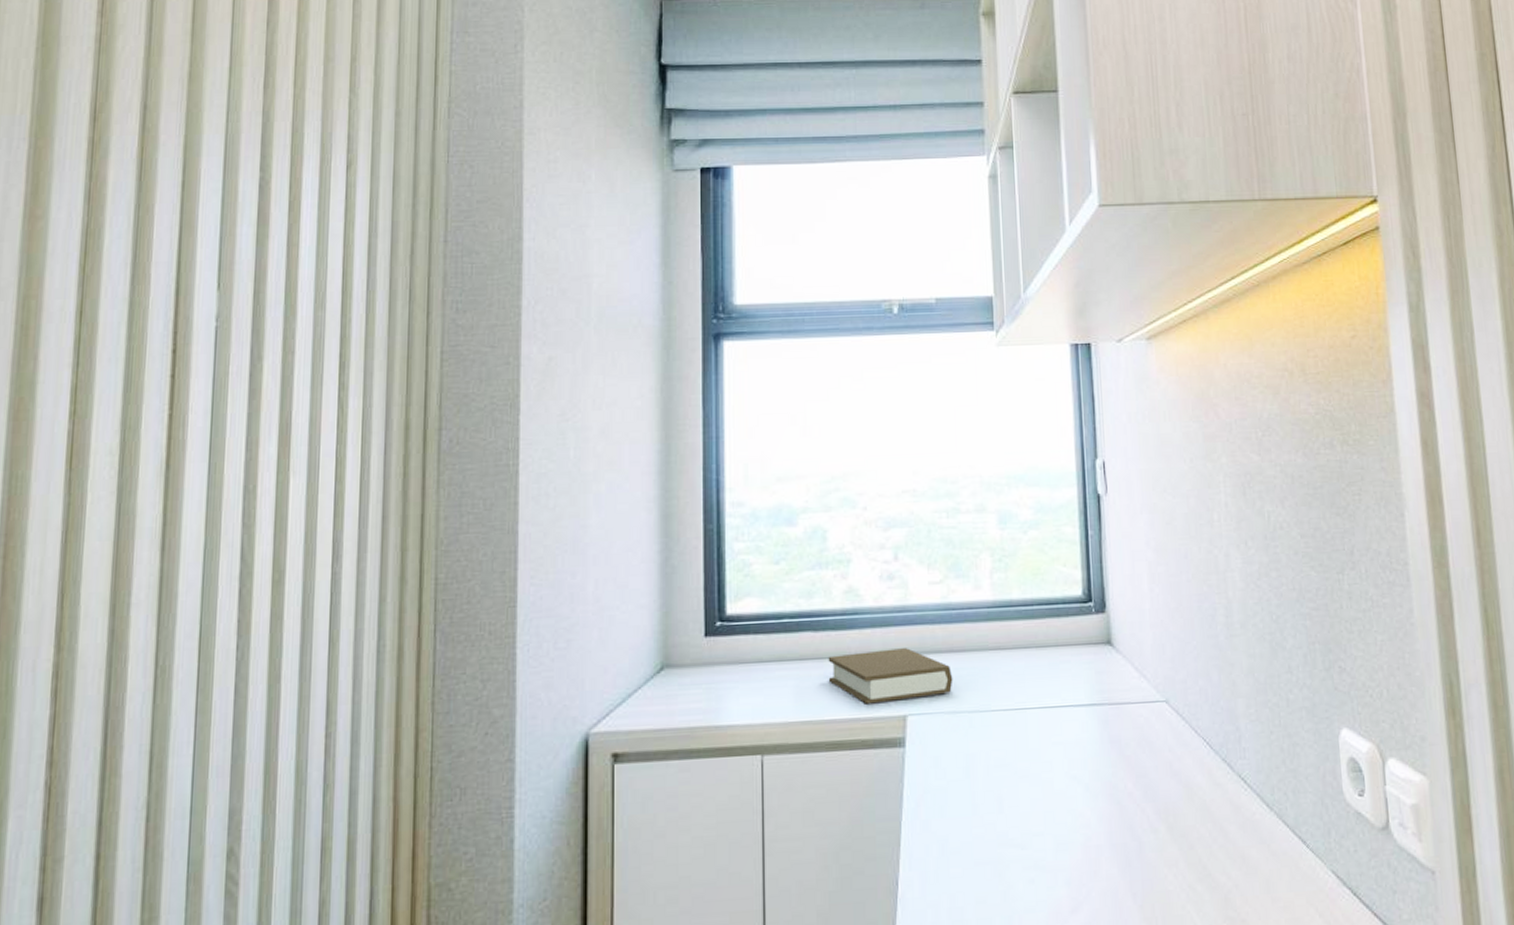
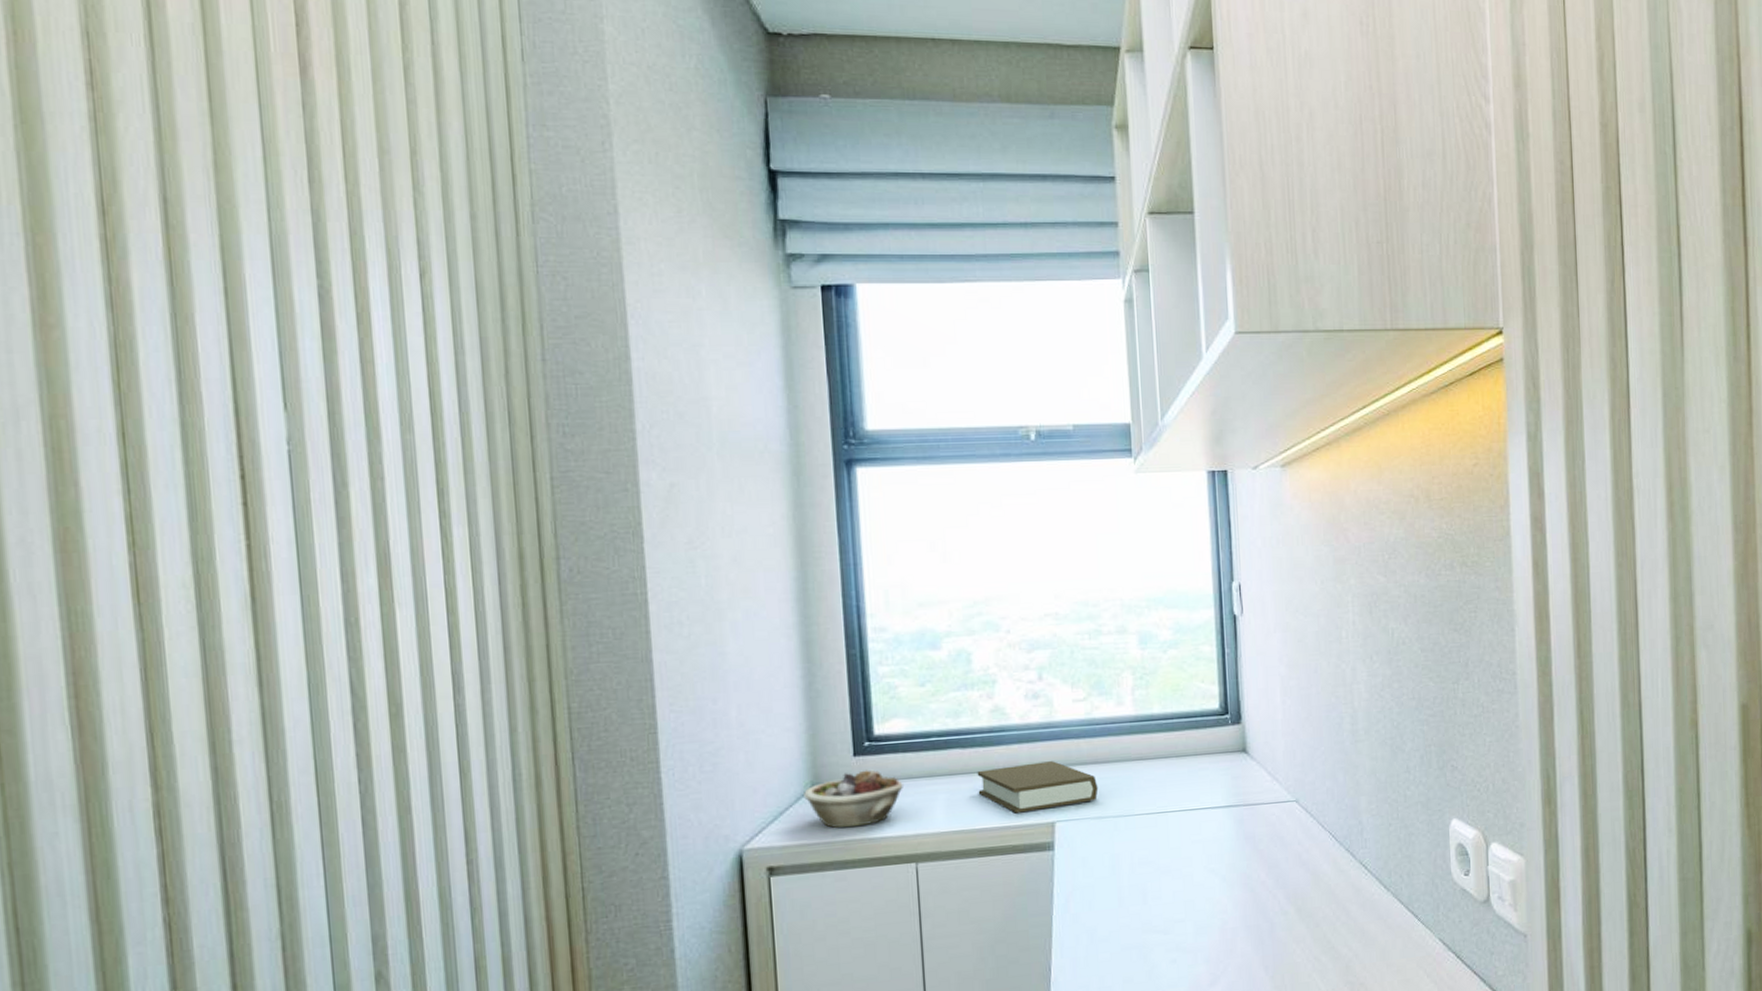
succulent planter: none [653,651,753,714] -> present [804,769,903,828]

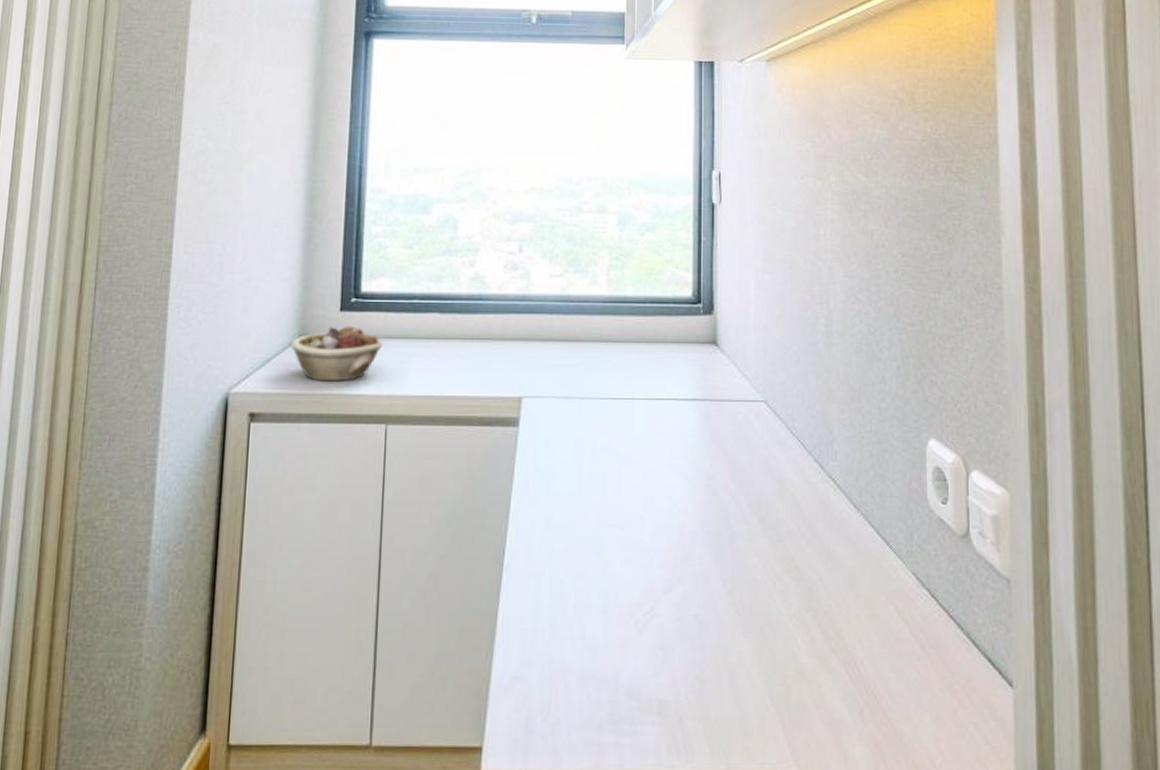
book: present [977,761,1099,813] -> none [451,334,567,384]

